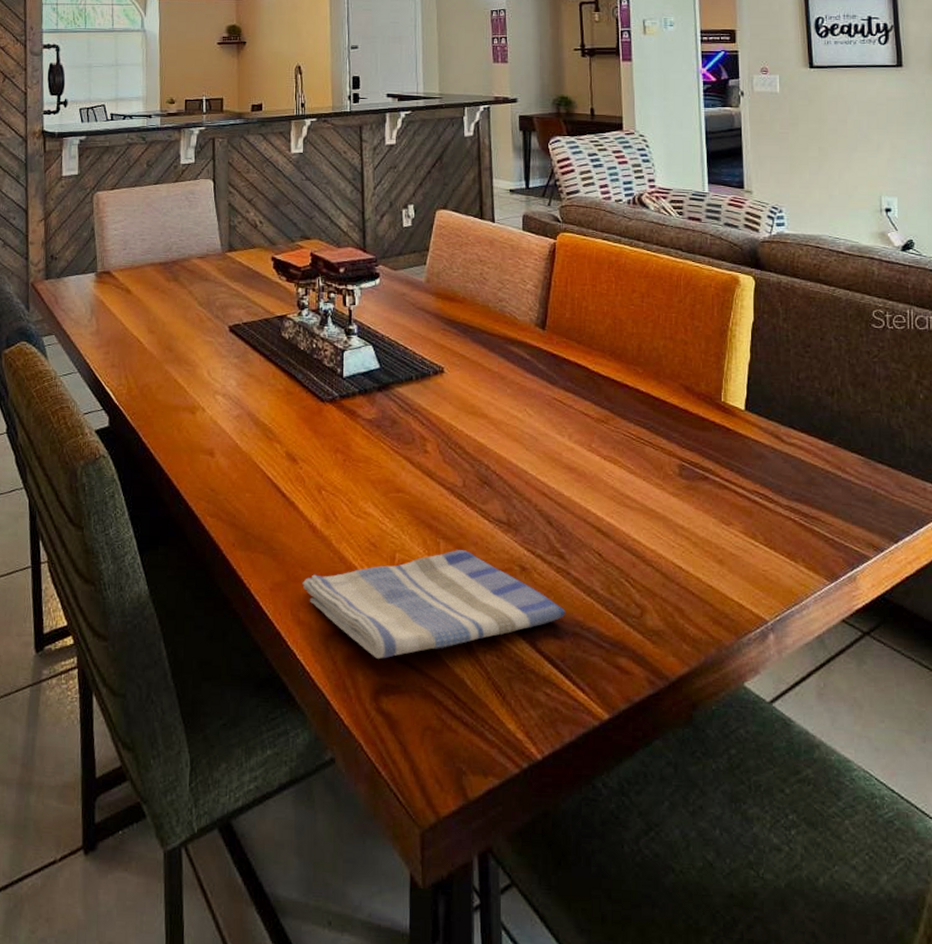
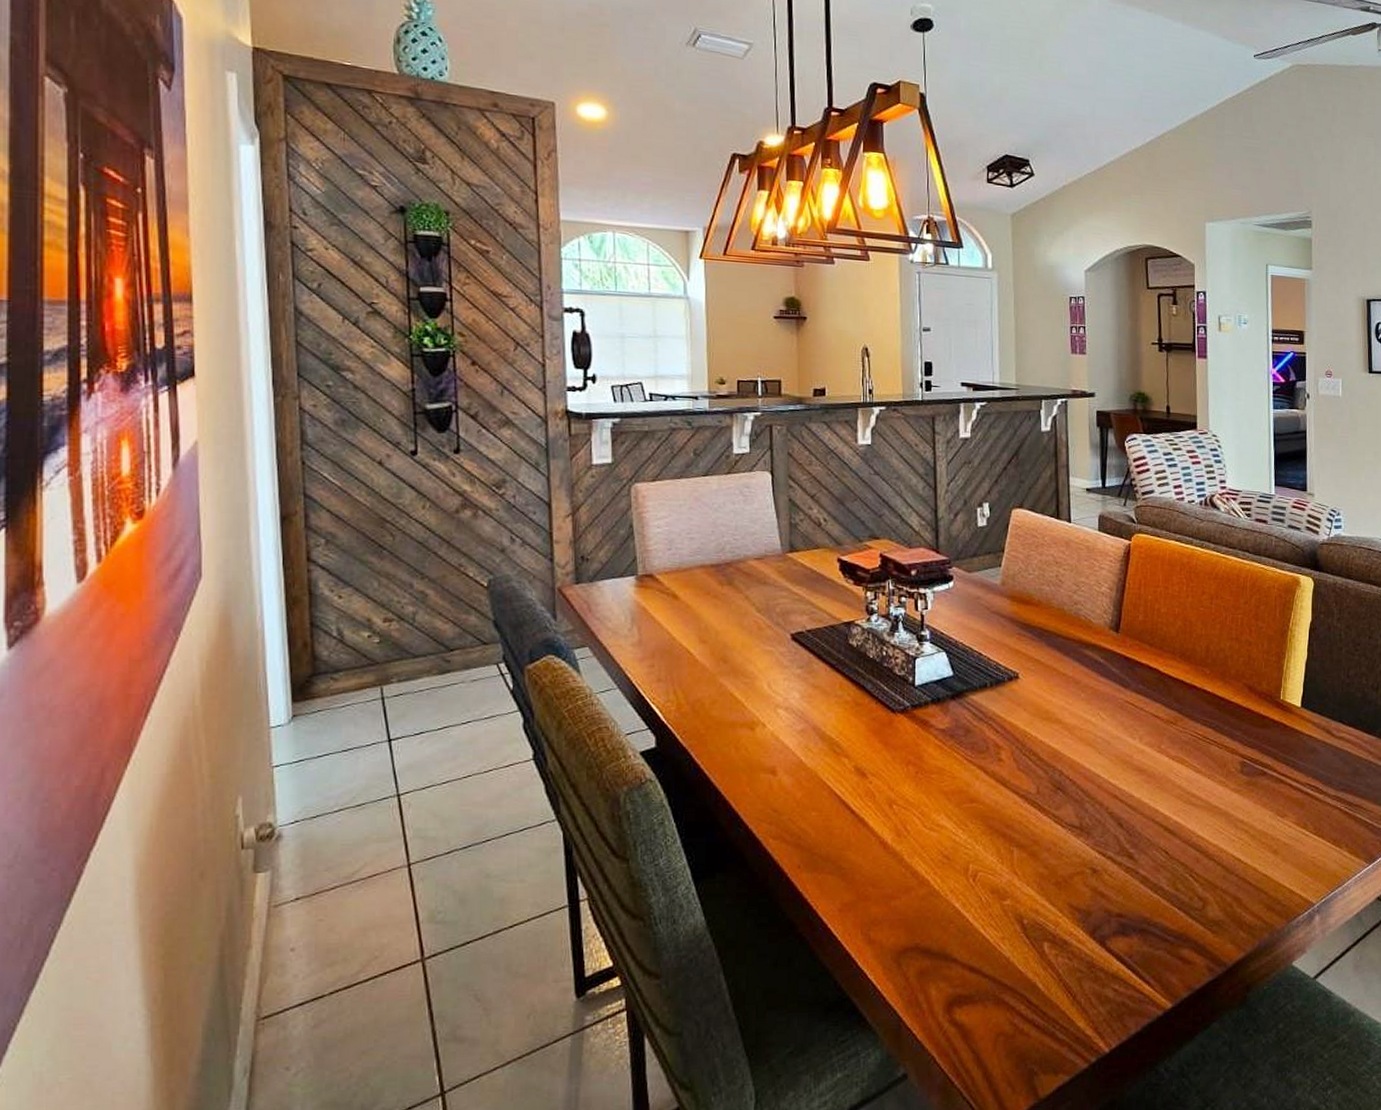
dish towel: present [302,550,566,659] -> none [873,857,1134,971]

